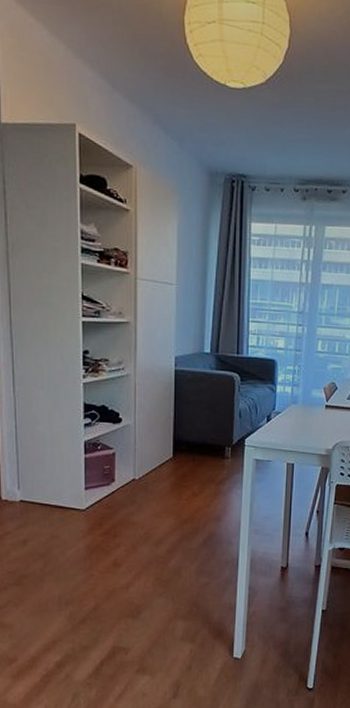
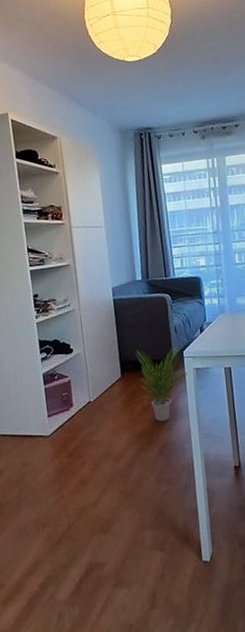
potted plant: none [190,430,246,511] -> present [135,345,188,422]

